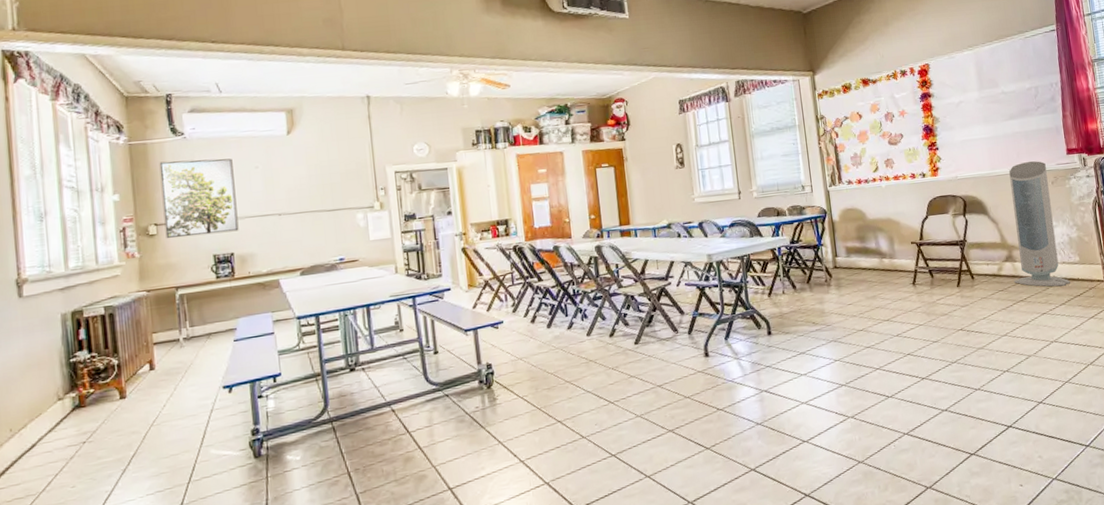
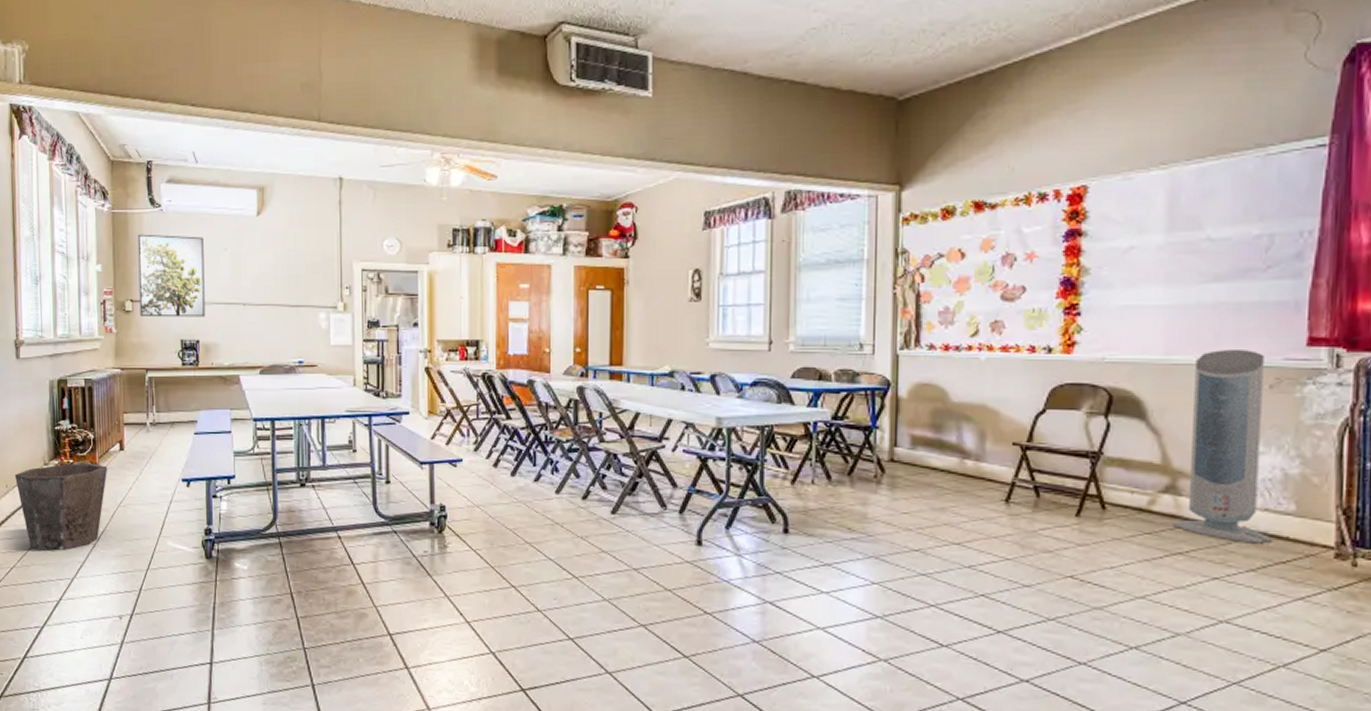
waste bin: none [20,388,137,491] -> present [14,463,108,552]

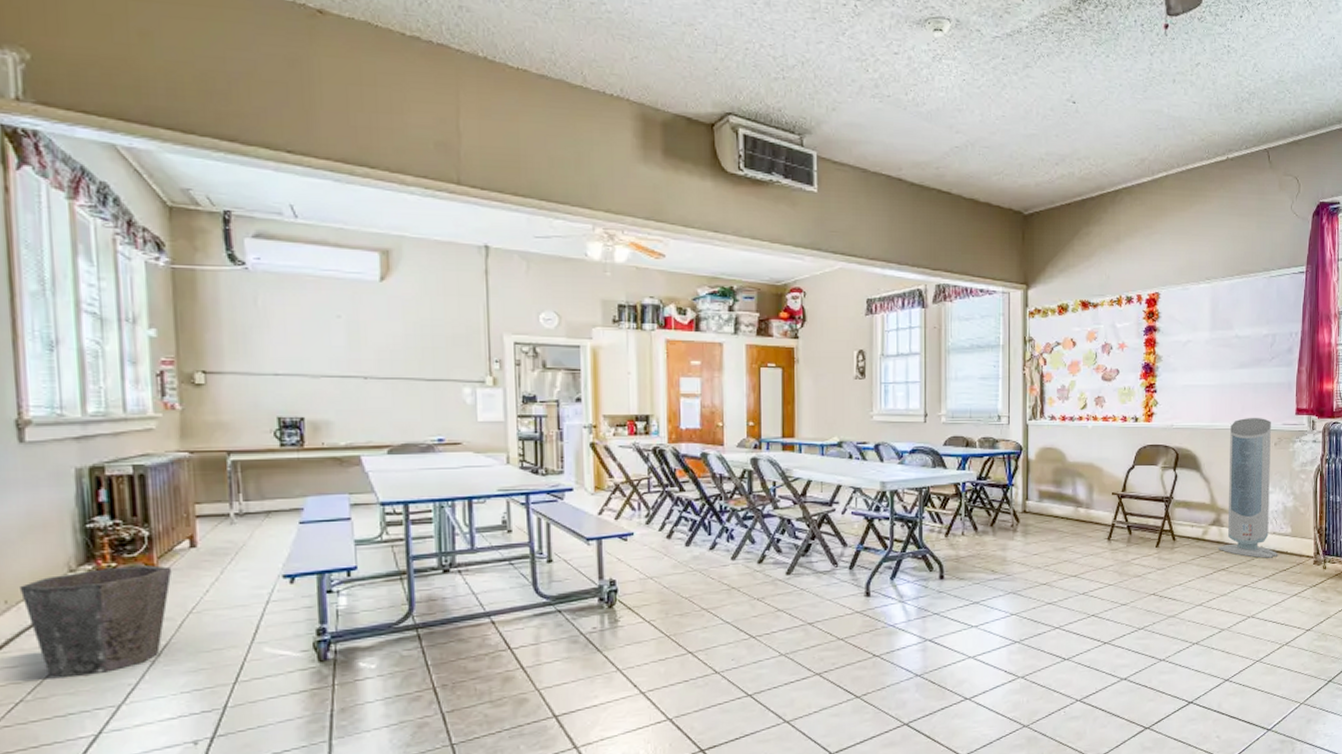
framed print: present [137,234,205,317] -> none [211,295,312,392]

